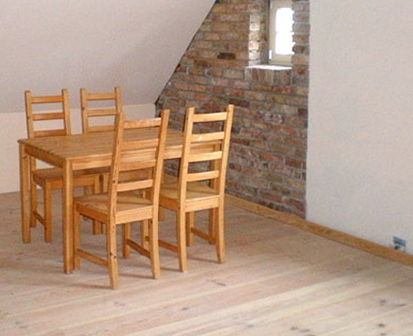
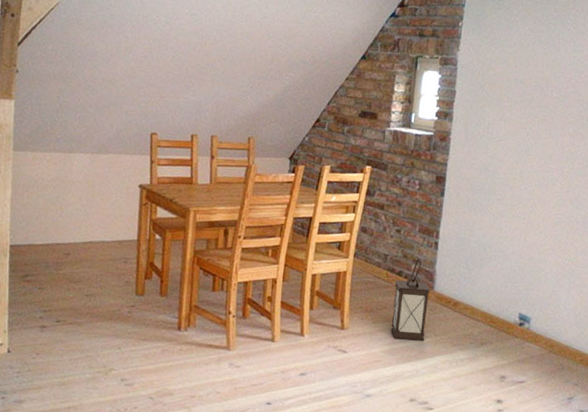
lantern: none [266,189,303,270] -> present [391,257,431,341]

